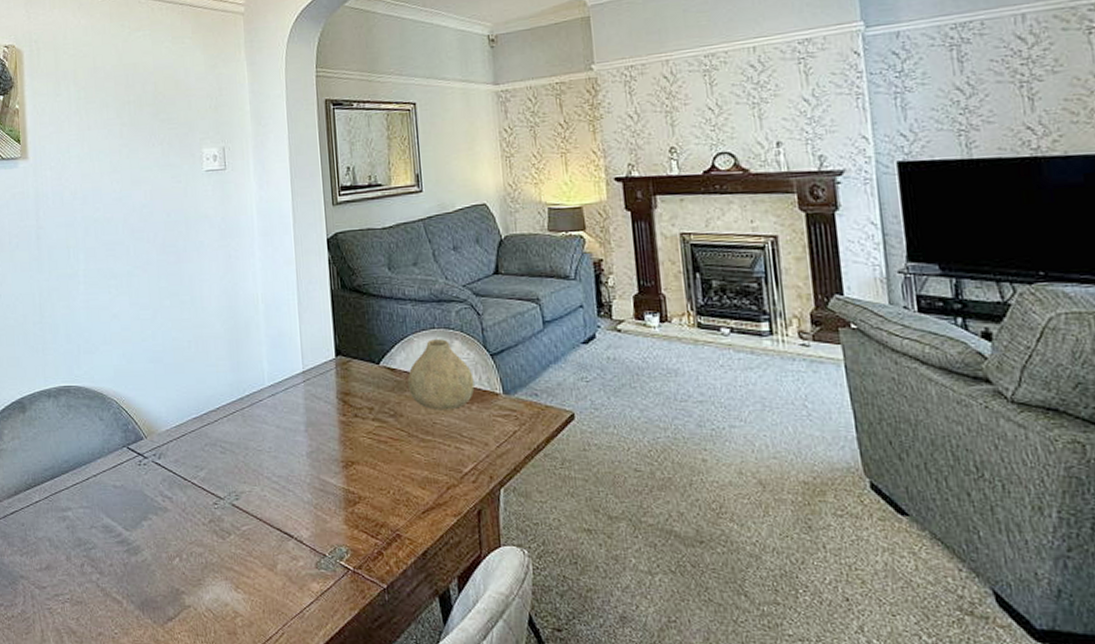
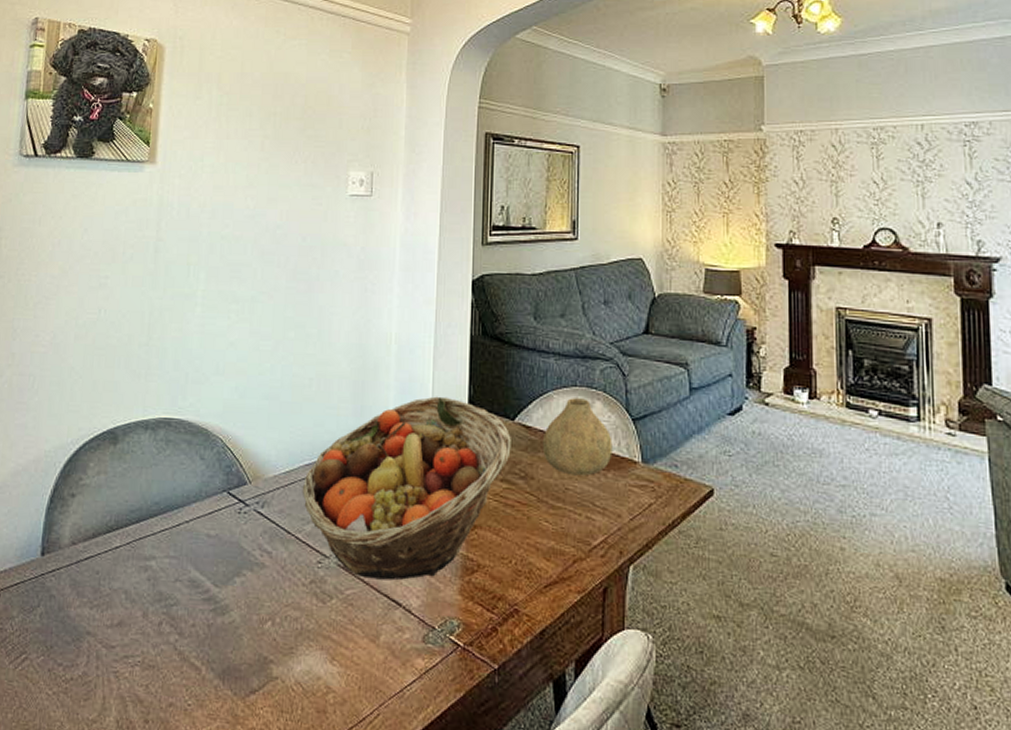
fruit basket: none [192,347,379,516] -> present [302,396,511,581]

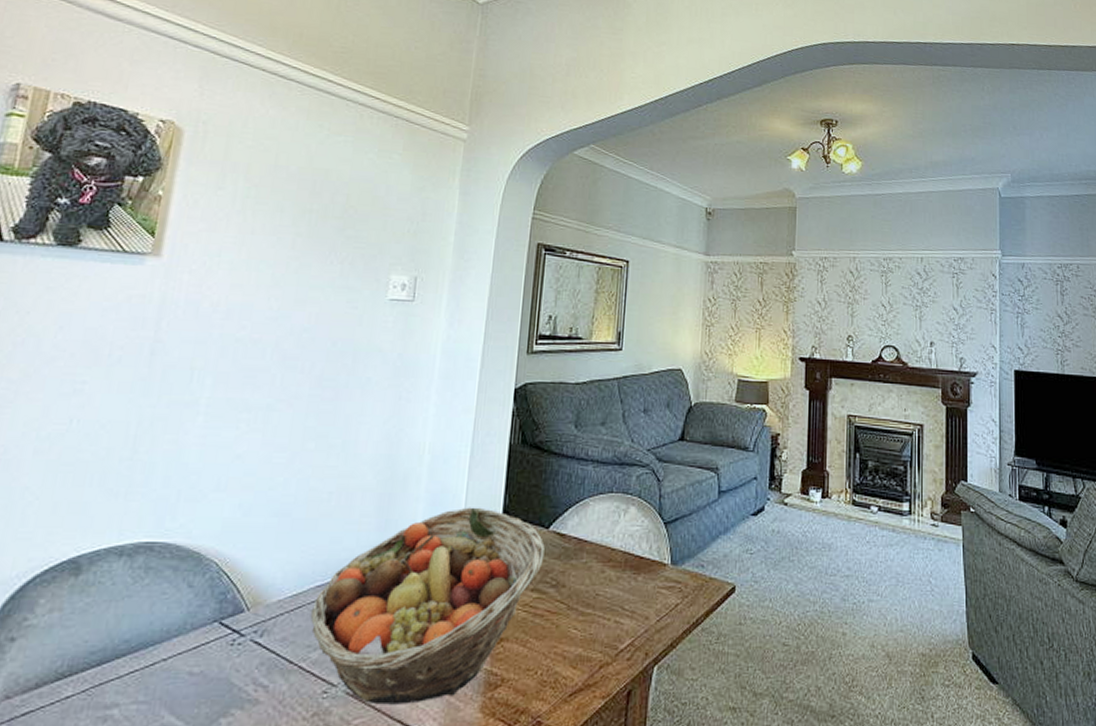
vase: present [542,398,613,476] -> none [575,504,645,581]

